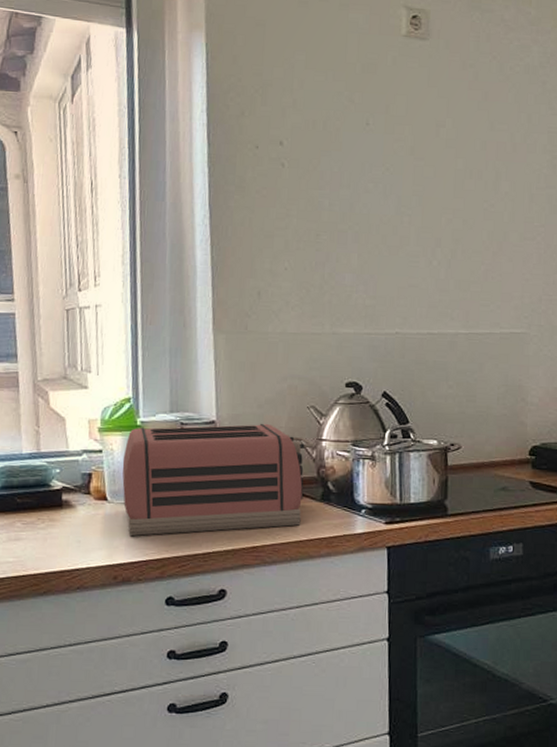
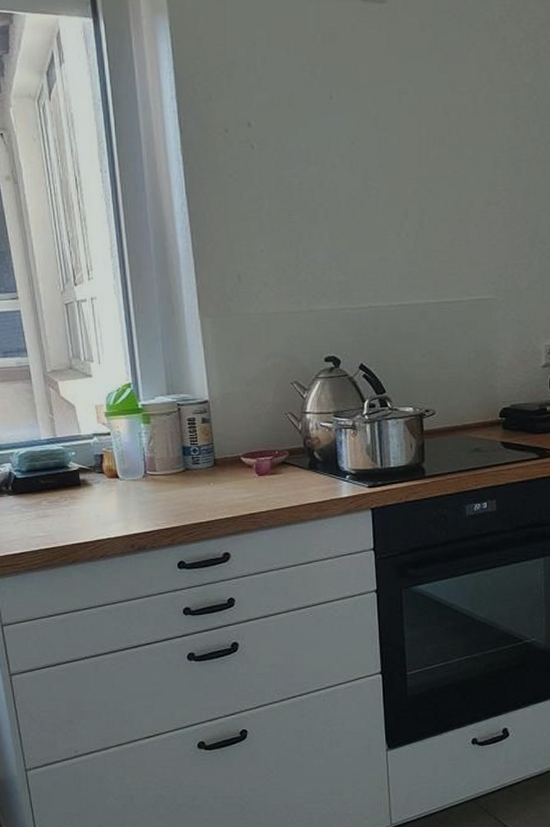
toaster: present [122,423,314,537] -> none [129,400,300,510]

